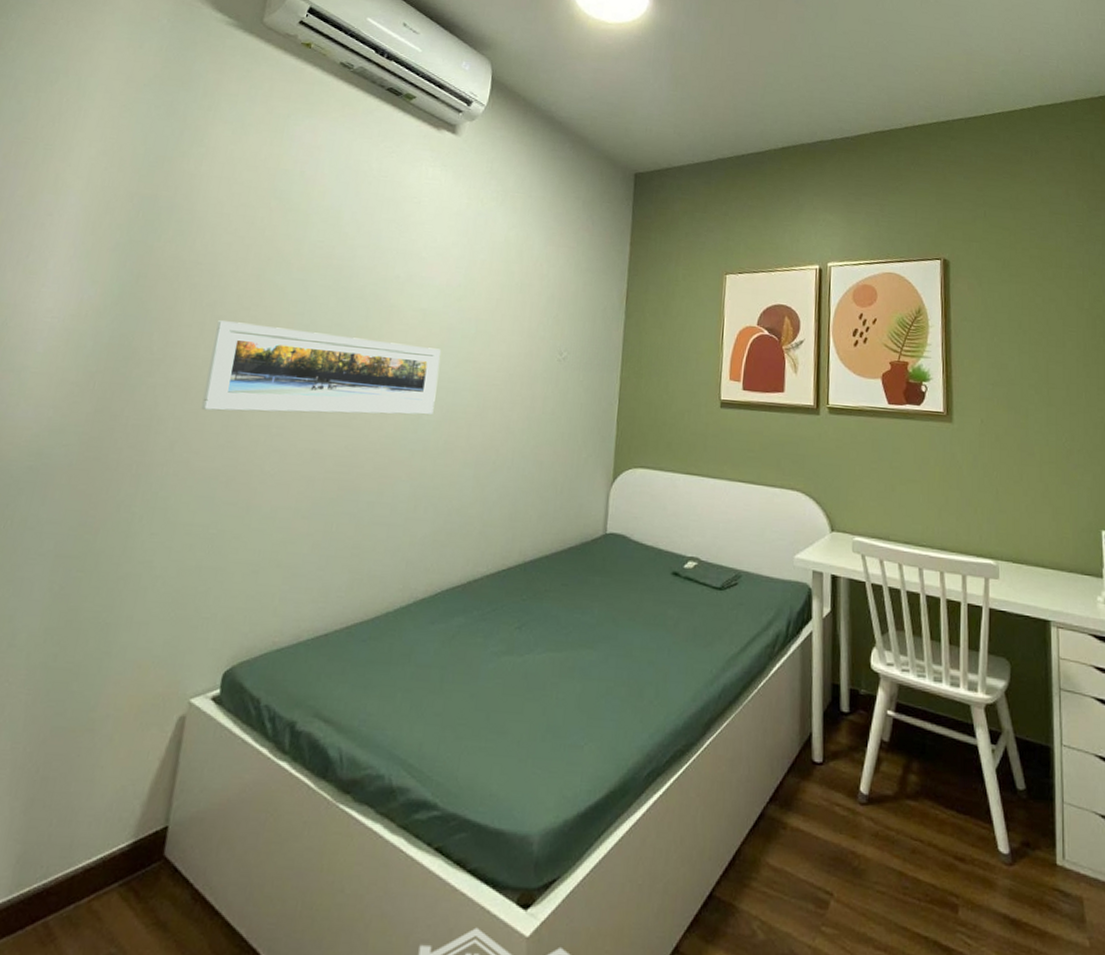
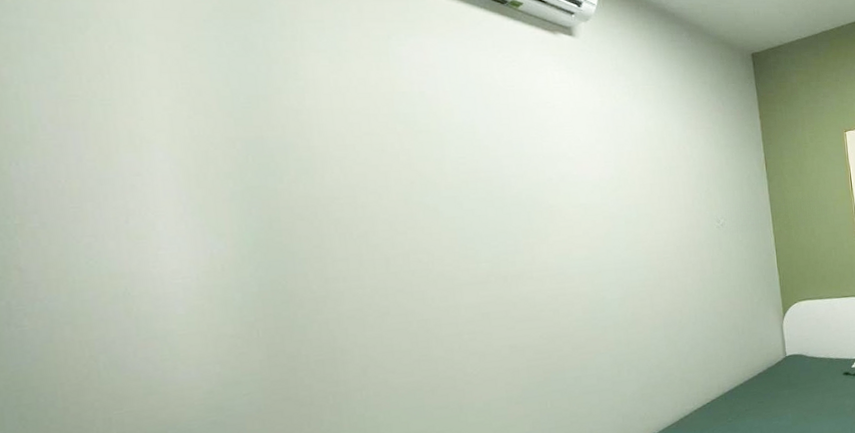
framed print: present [201,320,441,415] -> none [375,236,615,334]

